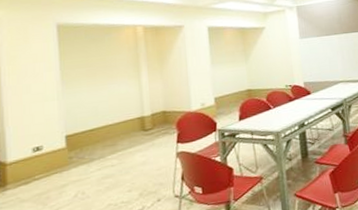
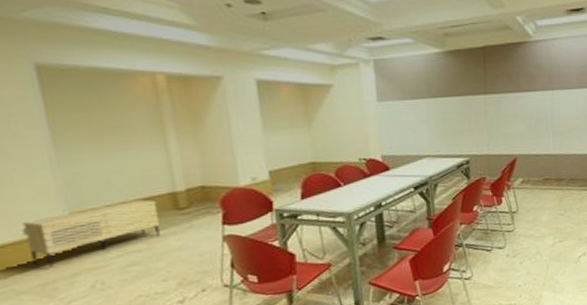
sideboard: none [32,123,130,180] -> present [21,200,160,269]

